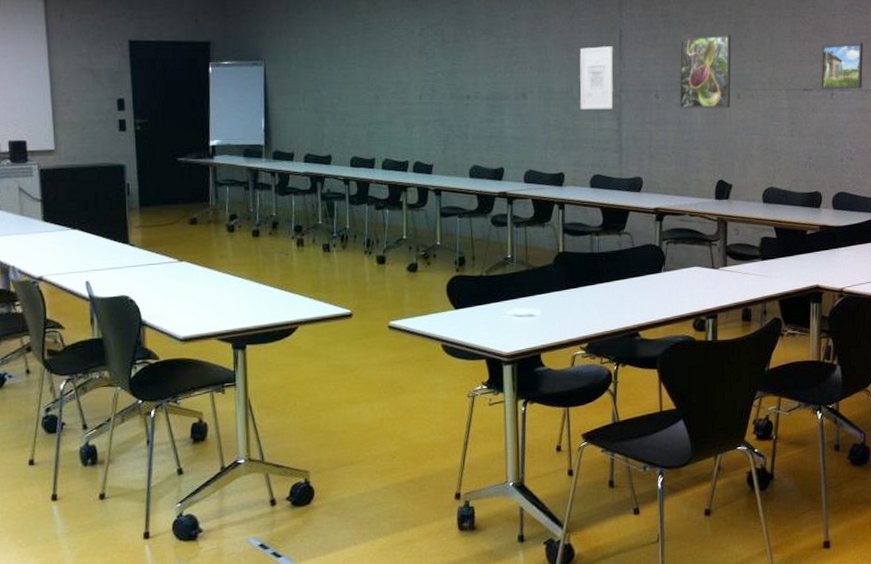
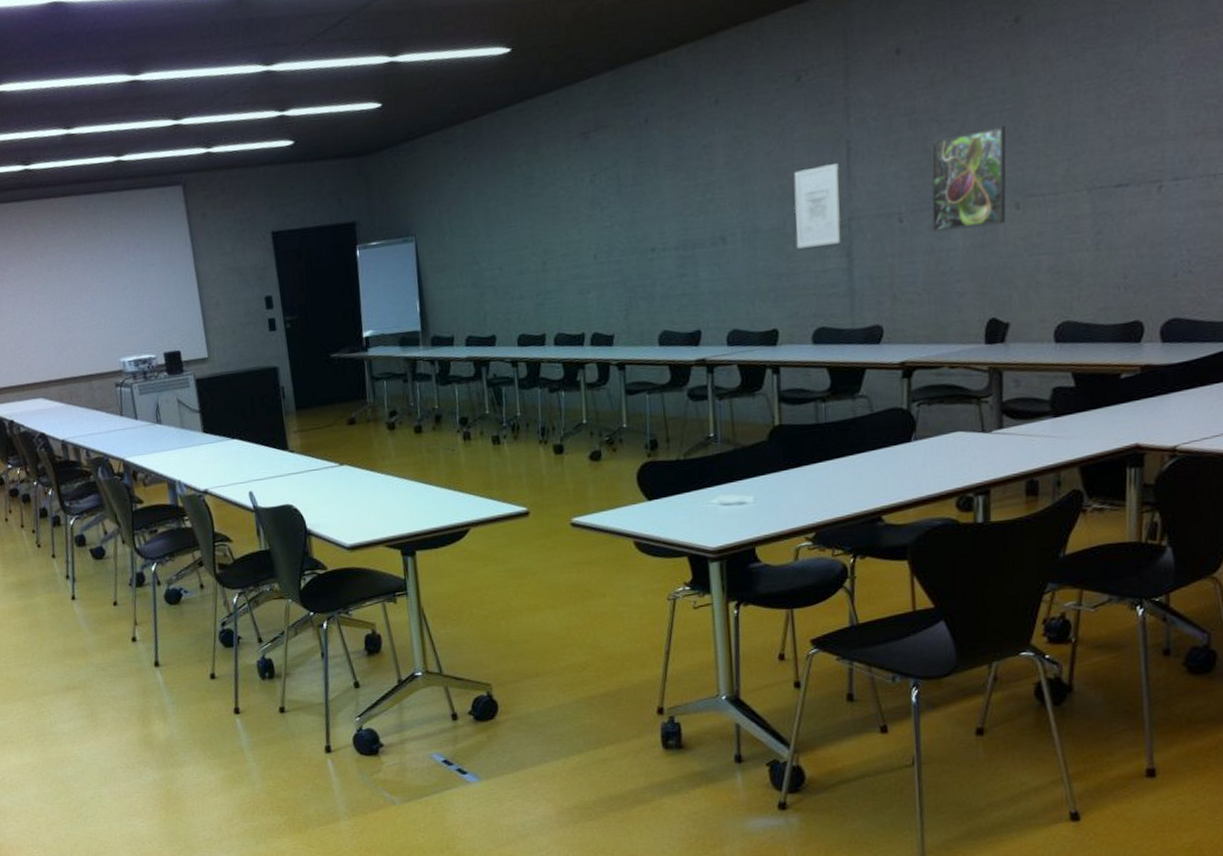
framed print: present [820,42,863,90] -> none [1141,109,1210,183]

